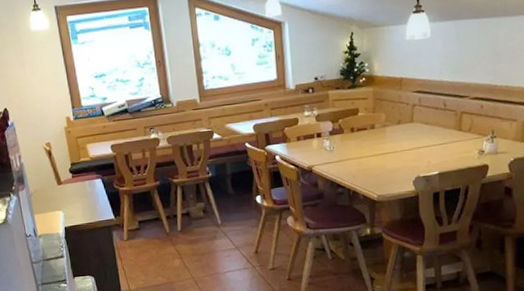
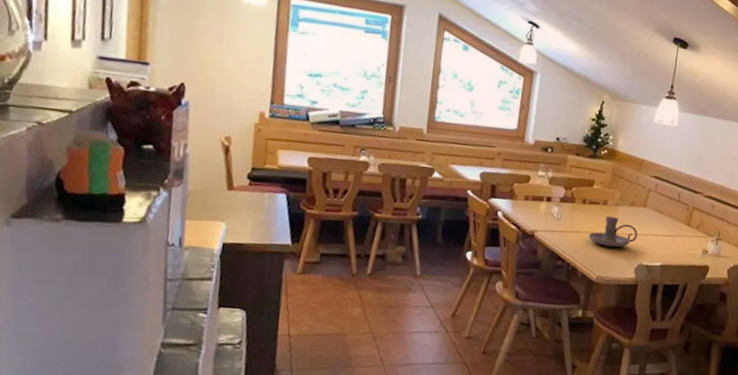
candle holder: none [362,138,410,167] -> present [588,216,638,248]

